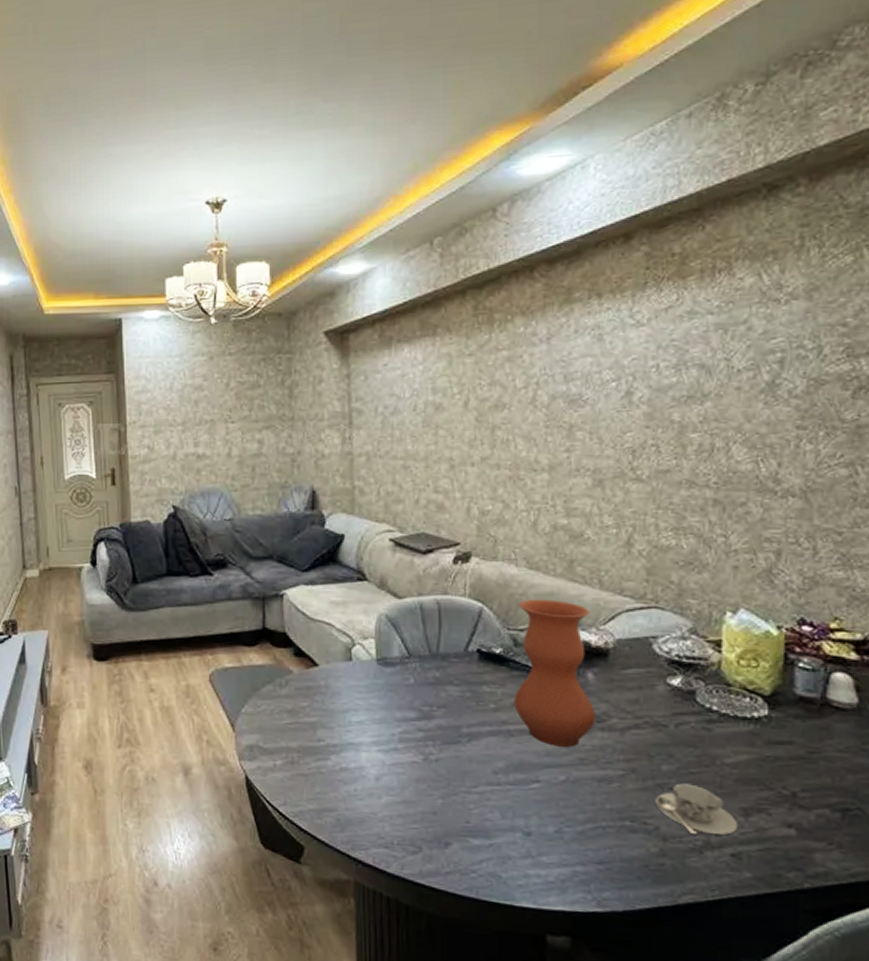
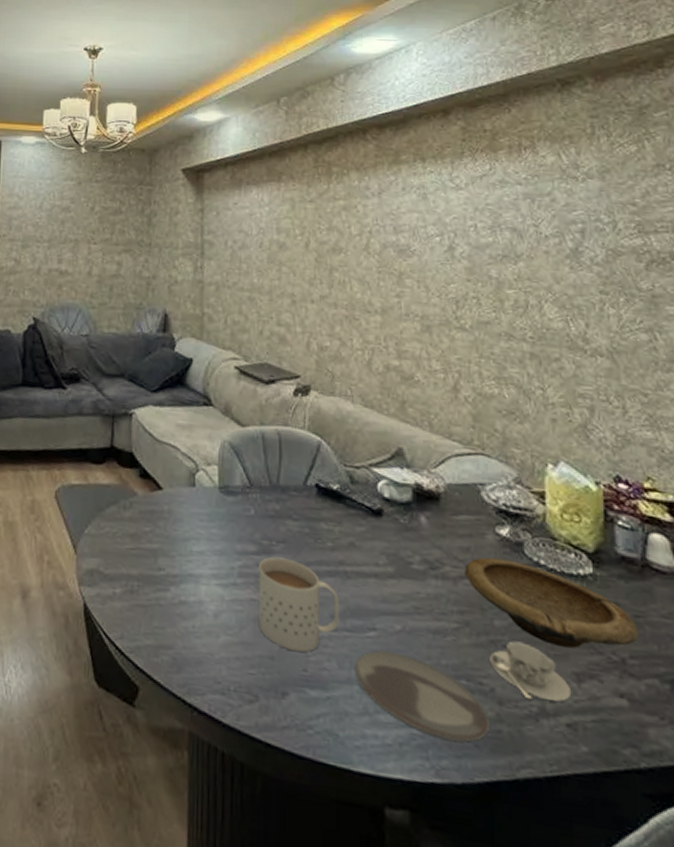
mug: none [418,721,503,807] -> present [257,556,340,652]
vase: present [514,599,596,747] -> none [351,436,430,594]
plate: none [517,800,652,877] -> present [354,650,489,744]
bowl: none [632,707,813,787] -> present [465,557,639,649]

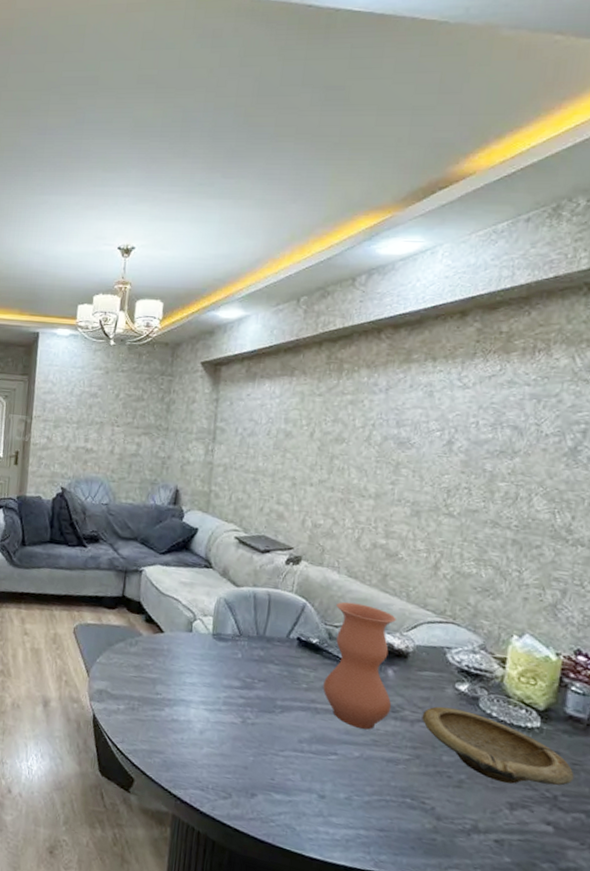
mug: present [257,556,340,652] -> none [236,692,308,766]
vase: none [351,436,430,594] -> present [323,601,396,730]
plate: present [354,650,489,744] -> none [314,770,427,845]
teacup: present [490,641,572,702] -> none [434,774,504,823]

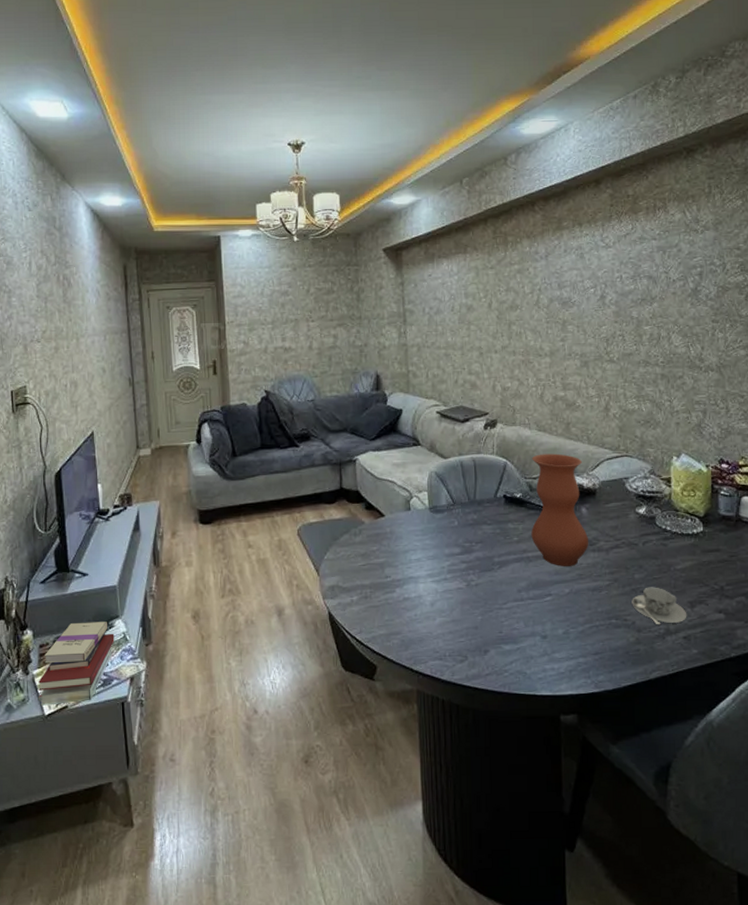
bowl: present [421,706,575,786] -> none [614,530,733,586]
teacup: none [434,774,504,823] -> present [632,587,687,625]

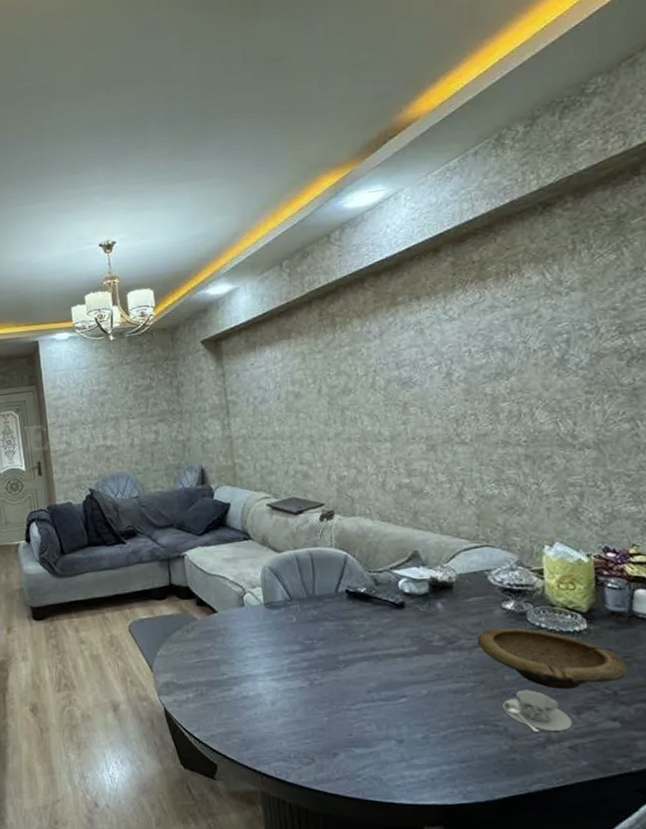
vase: present [531,453,589,566] -> none [376,545,448,666]
bowl: none [614,530,733,586] -> present [477,628,628,690]

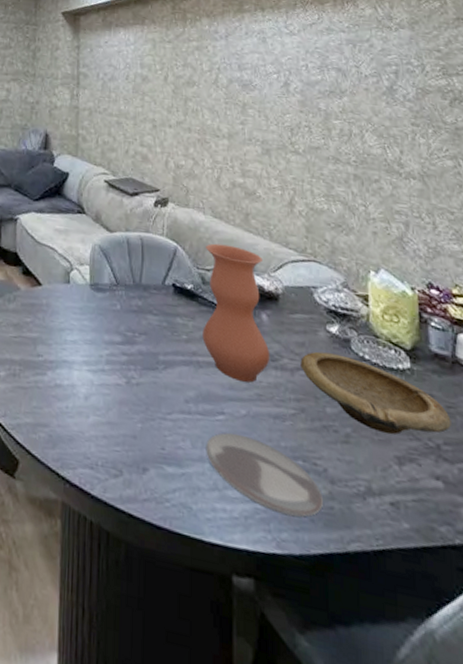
vase: none [376,545,448,666] -> present [202,243,270,383]
plate: none [390,711,505,772] -> present [206,432,323,518]
teacup: present [502,690,573,733] -> none [323,427,394,482]

